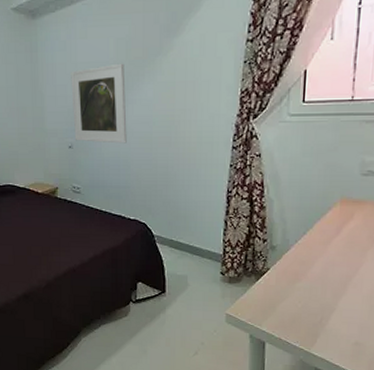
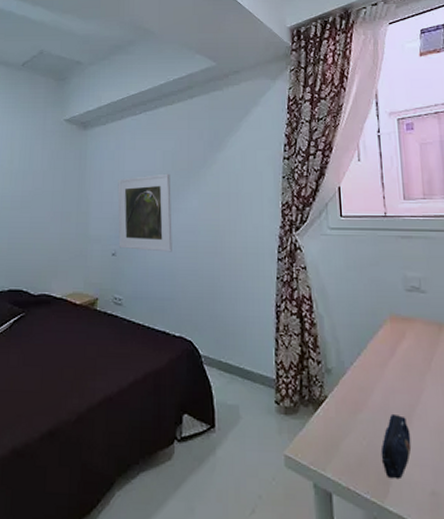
pencil case: none [313,282,344,333] -> present [380,413,412,480]

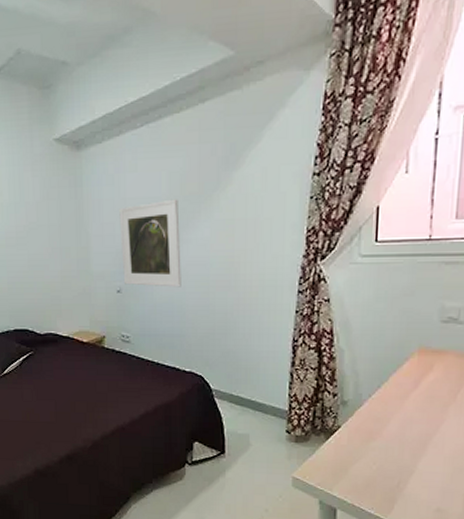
pencil case: present [380,413,412,480] -> none [389,441,424,499]

